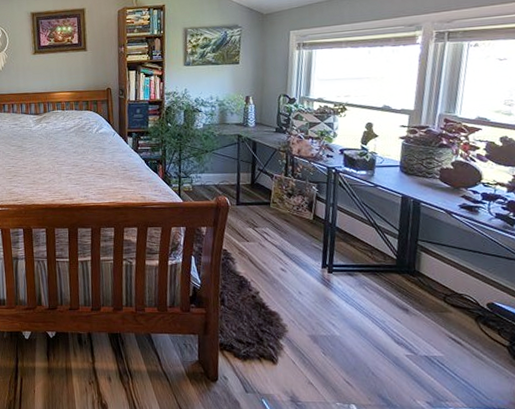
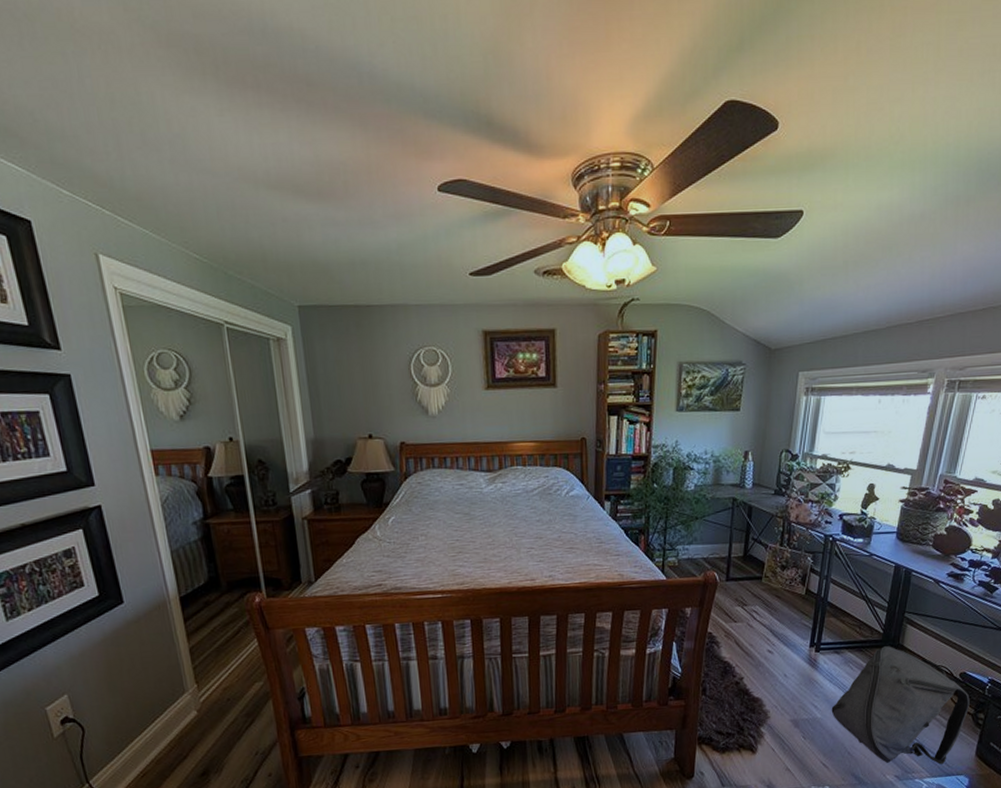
backpack: none [349,272,503,396] -> present [831,646,970,765]

